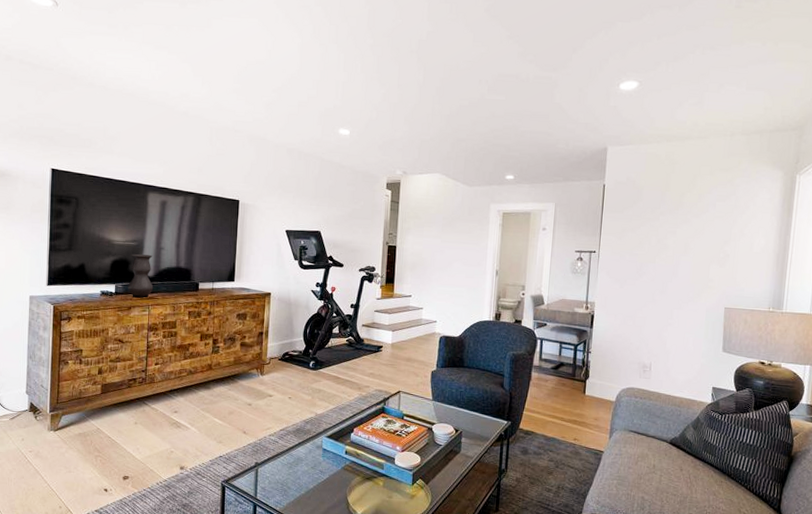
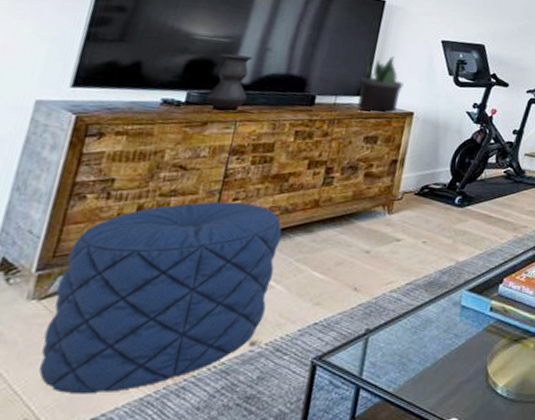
pouf: none [61,365,190,494] -> present [39,201,282,394]
planter: none [228,246,261,295] -> present [357,53,404,114]

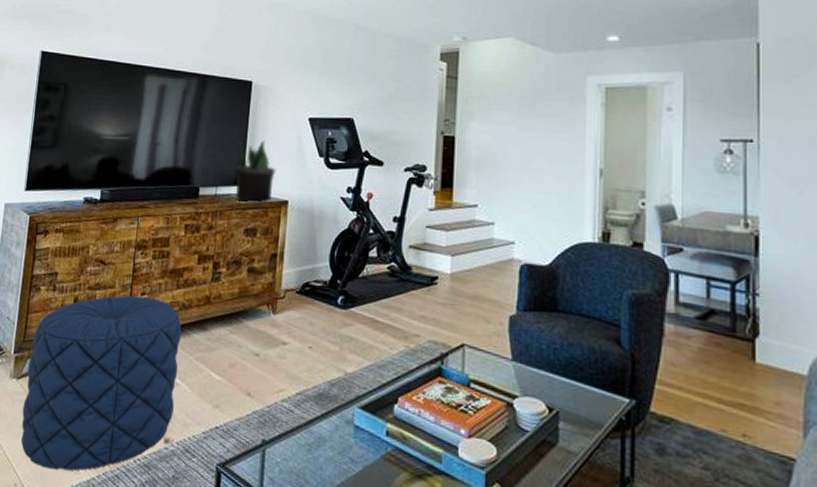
vase: present [206,53,253,111] -> none [115,151,147,207]

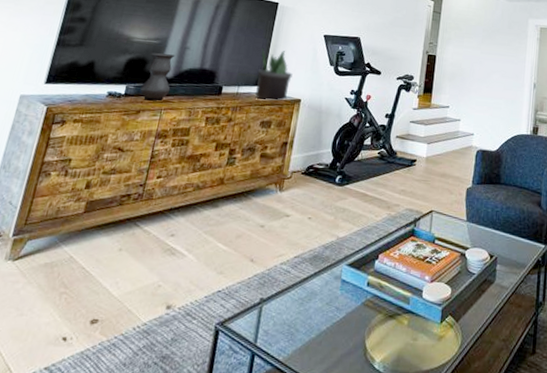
pouf: present [21,295,182,471] -> none [10,178,194,346]
vase: none [115,151,147,207] -> present [140,52,175,101]

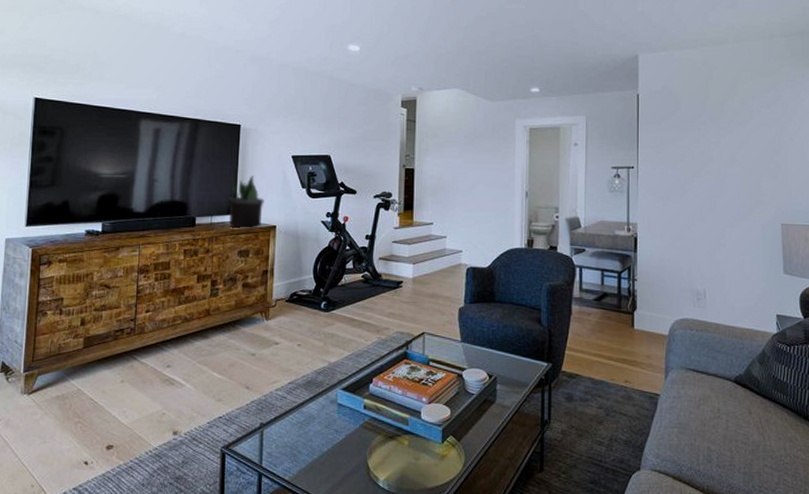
vase: present [140,52,175,101] -> none [116,188,145,237]

